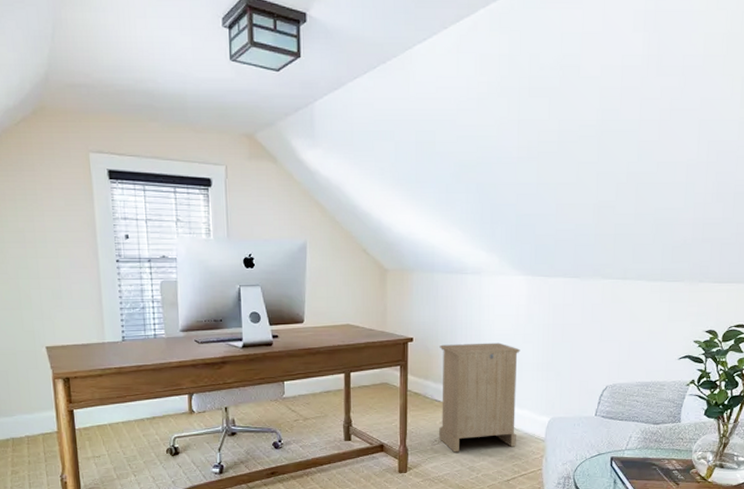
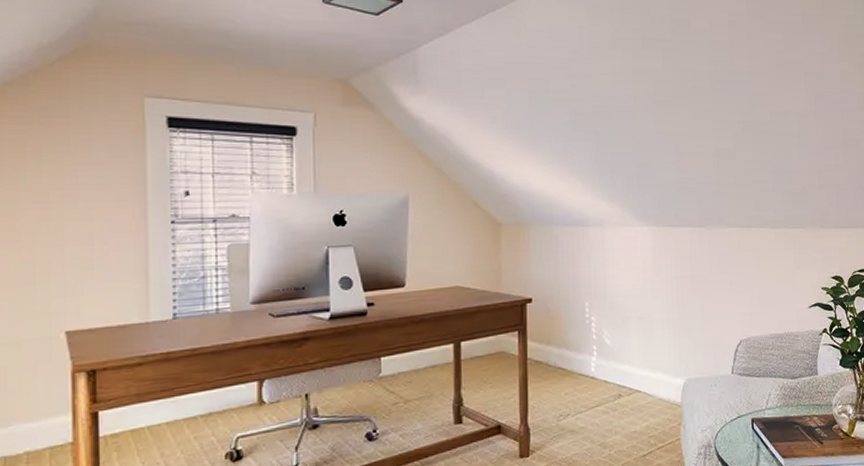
cabinet: present [439,342,520,453] -> none [561,299,651,428]

